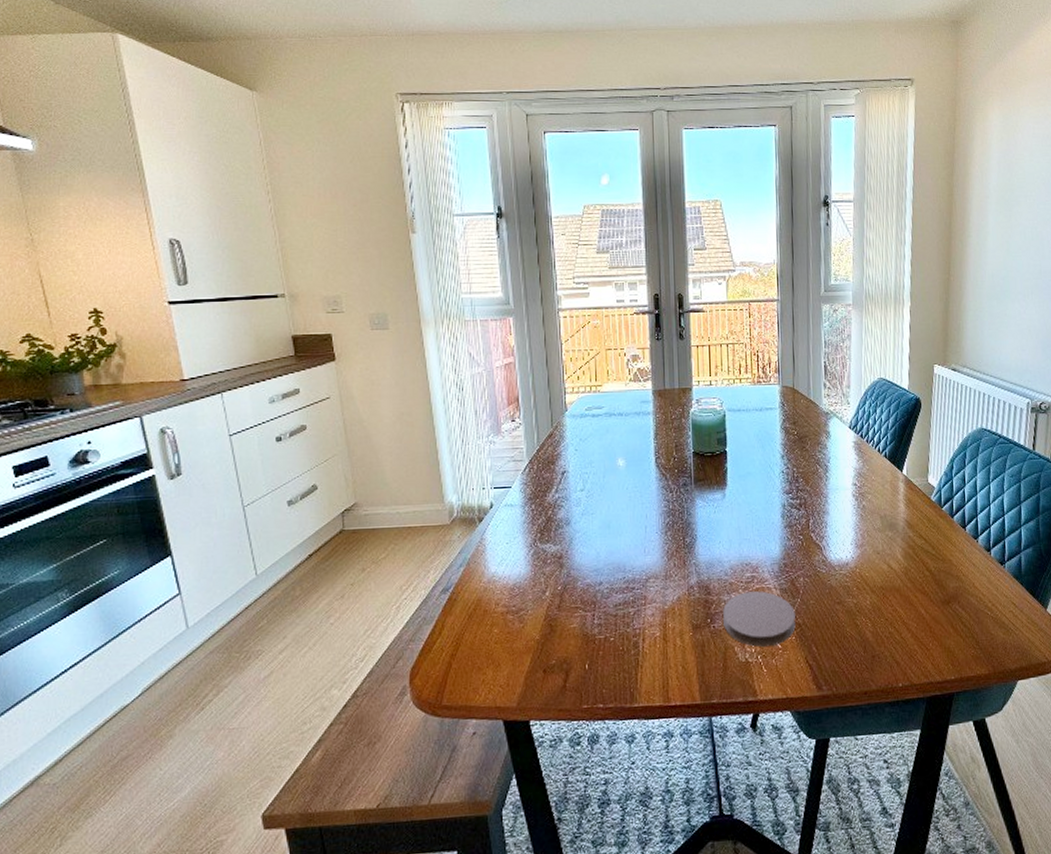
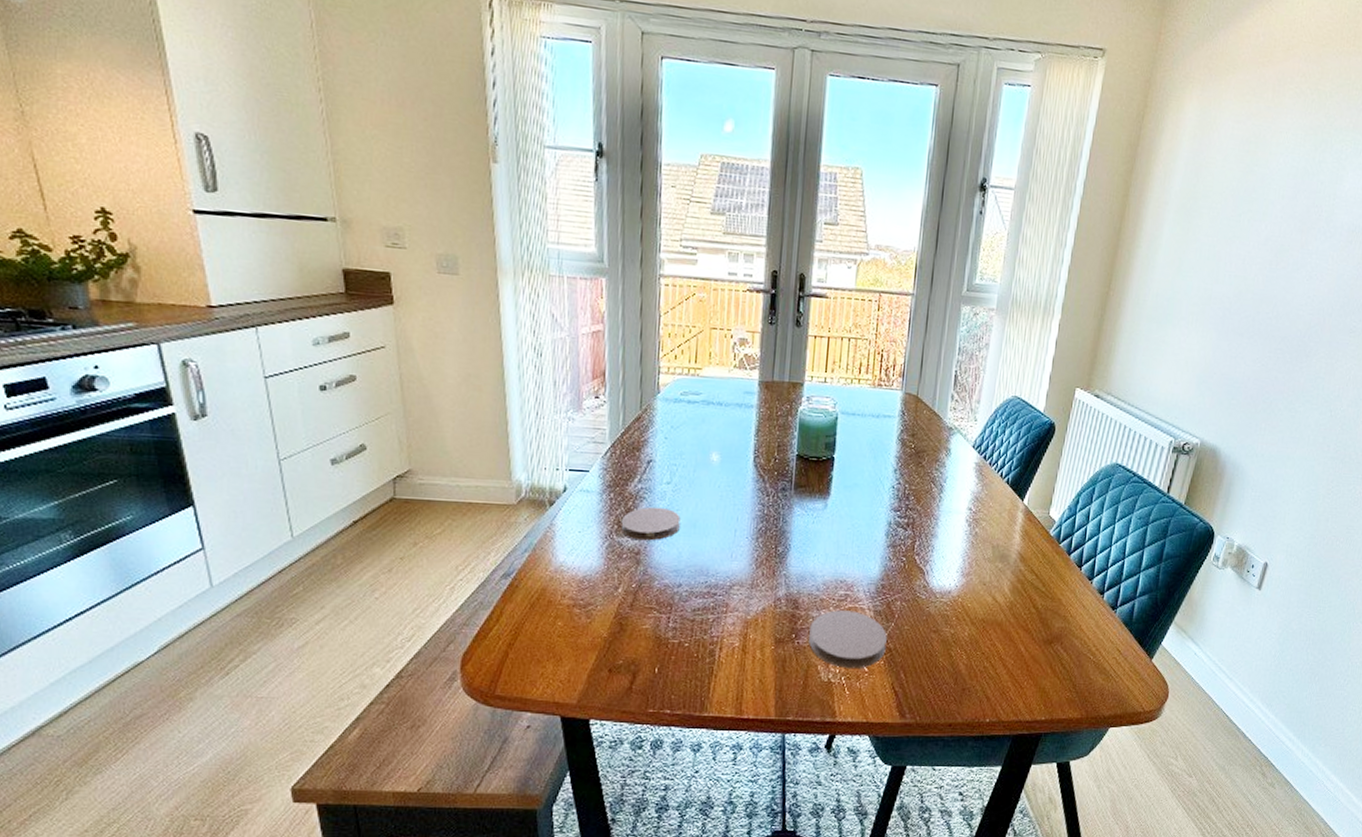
coaster: none [543,513,596,546] -> present [620,506,681,541]

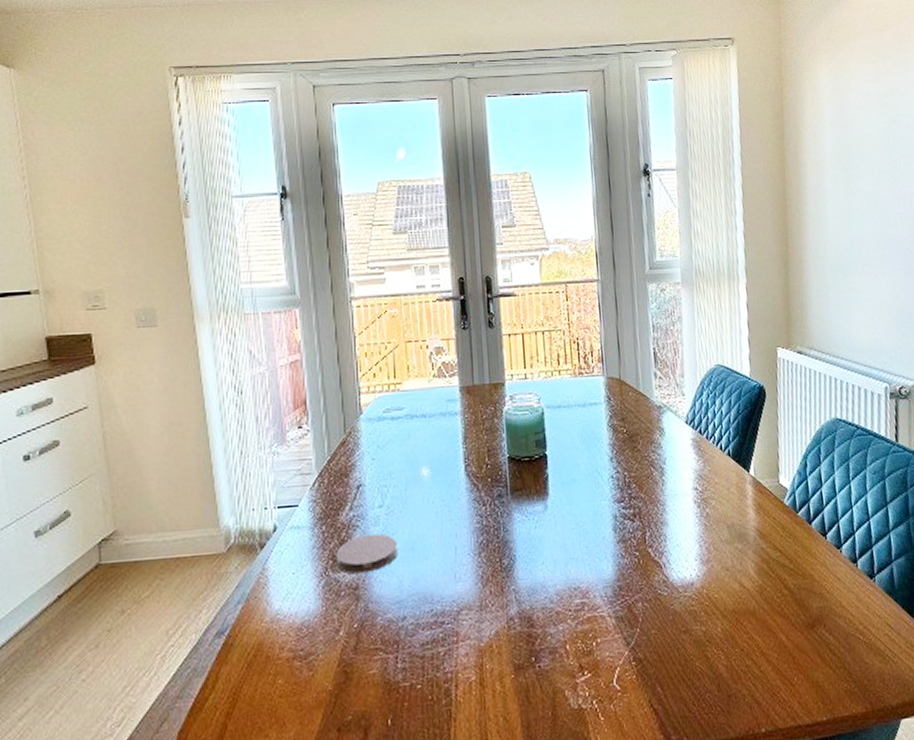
coaster: present [809,610,887,668] -> none [549,620,636,690]

